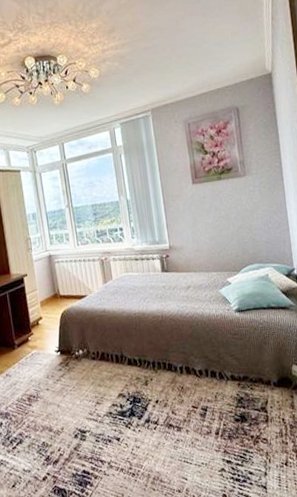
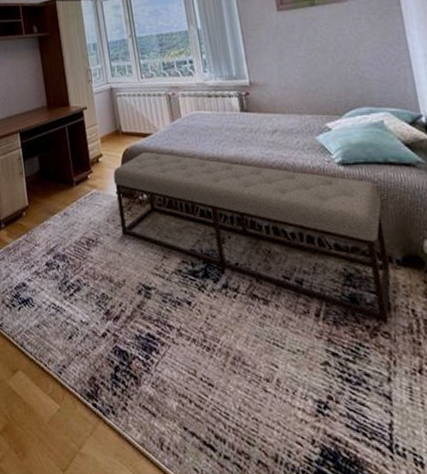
bench: none [52,312,270,433] -> present [113,152,391,324]

